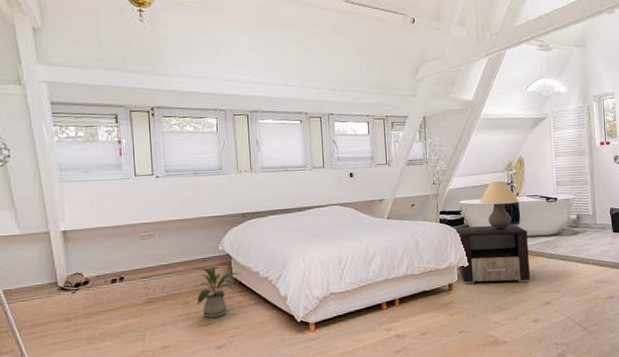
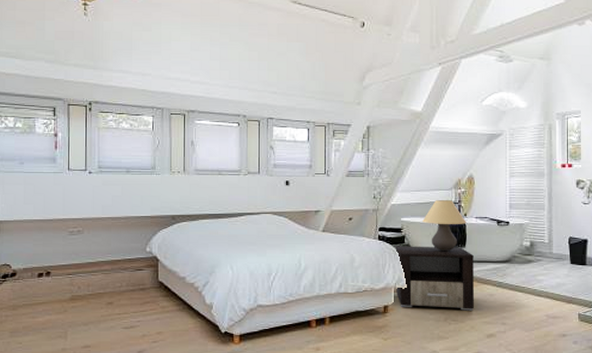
house plant: present [192,267,240,318] -> none [118,268,166,321]

